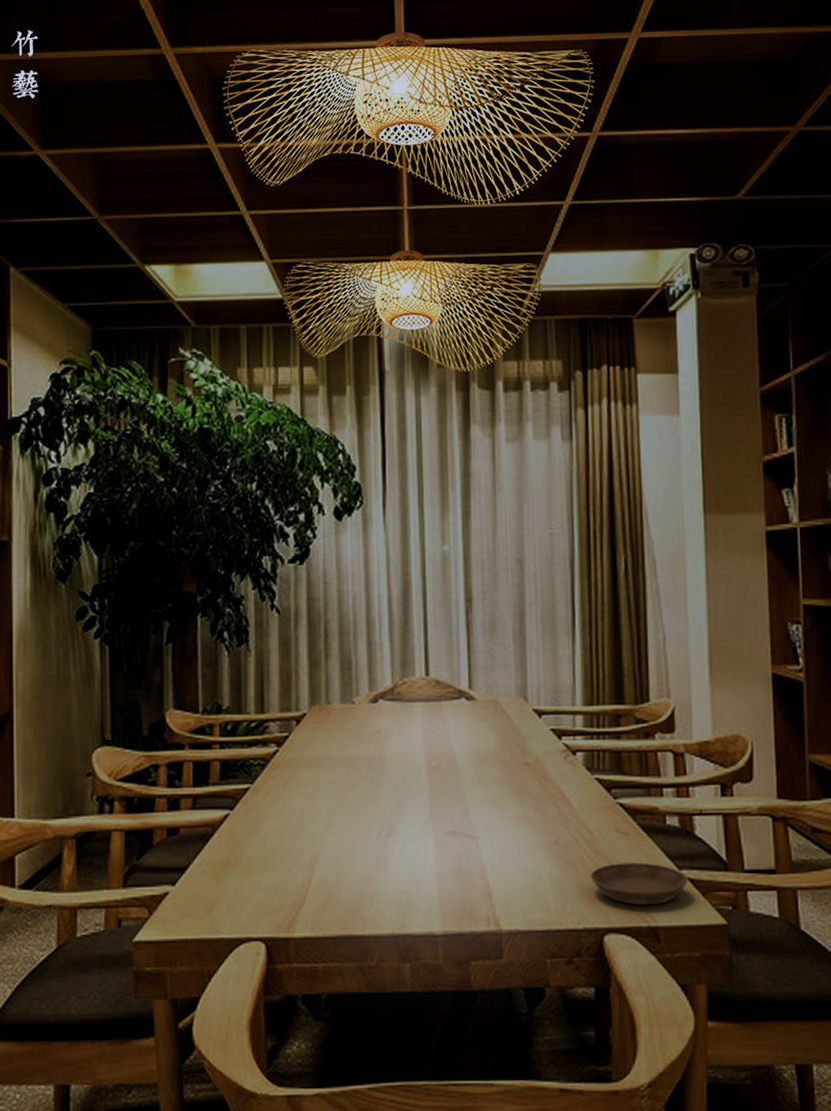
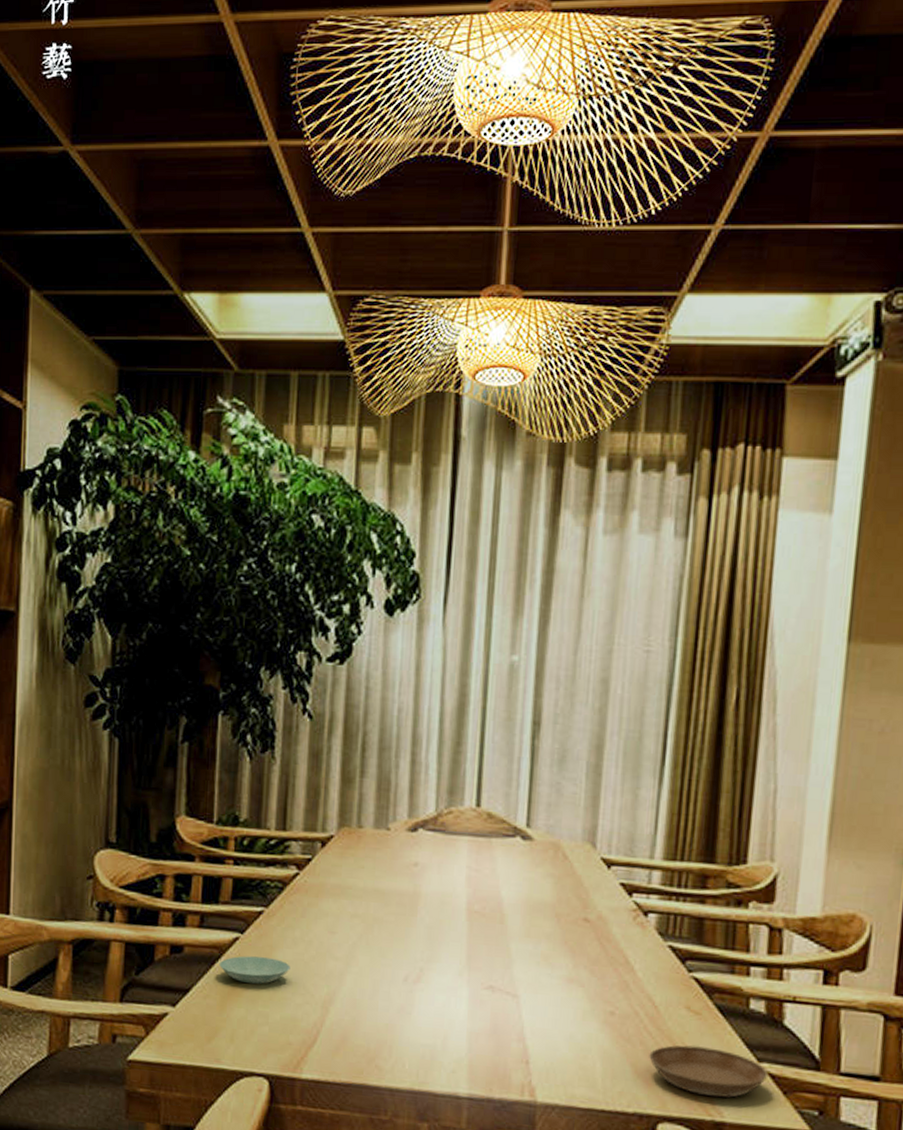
saucer: none [213,829,277,856] -> present [220,955,290,985]

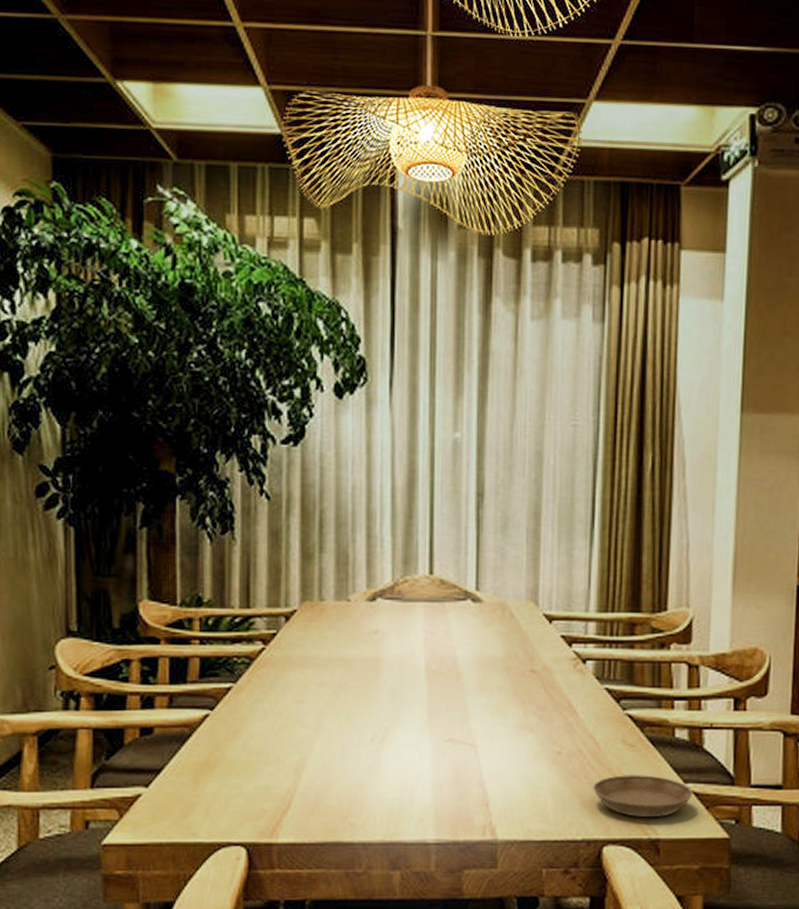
saucer: present [220,955,290,985] -> none [191,731,261,758]

